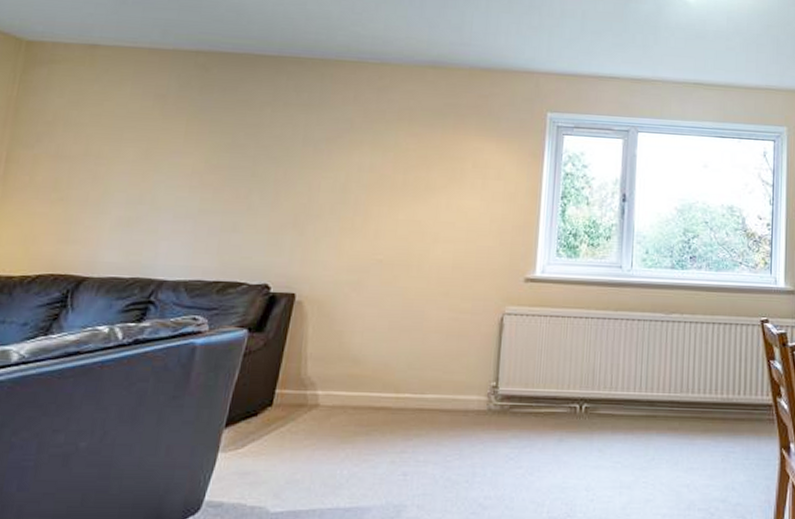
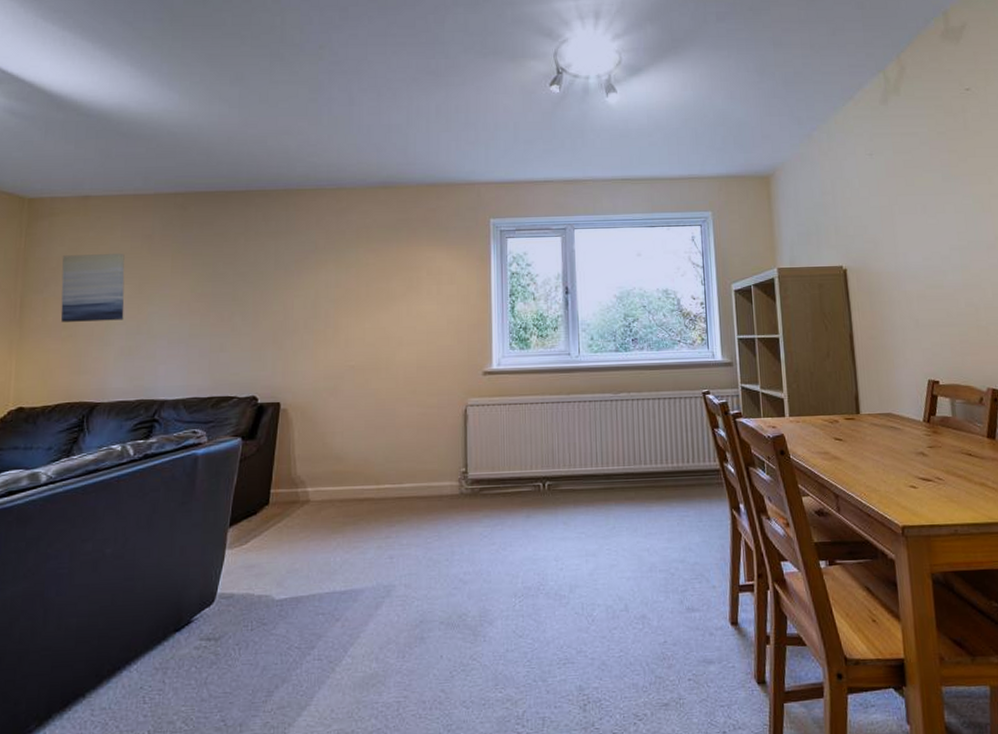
wall art: none [52,108,133,187] -> present [60,253,125,322]

